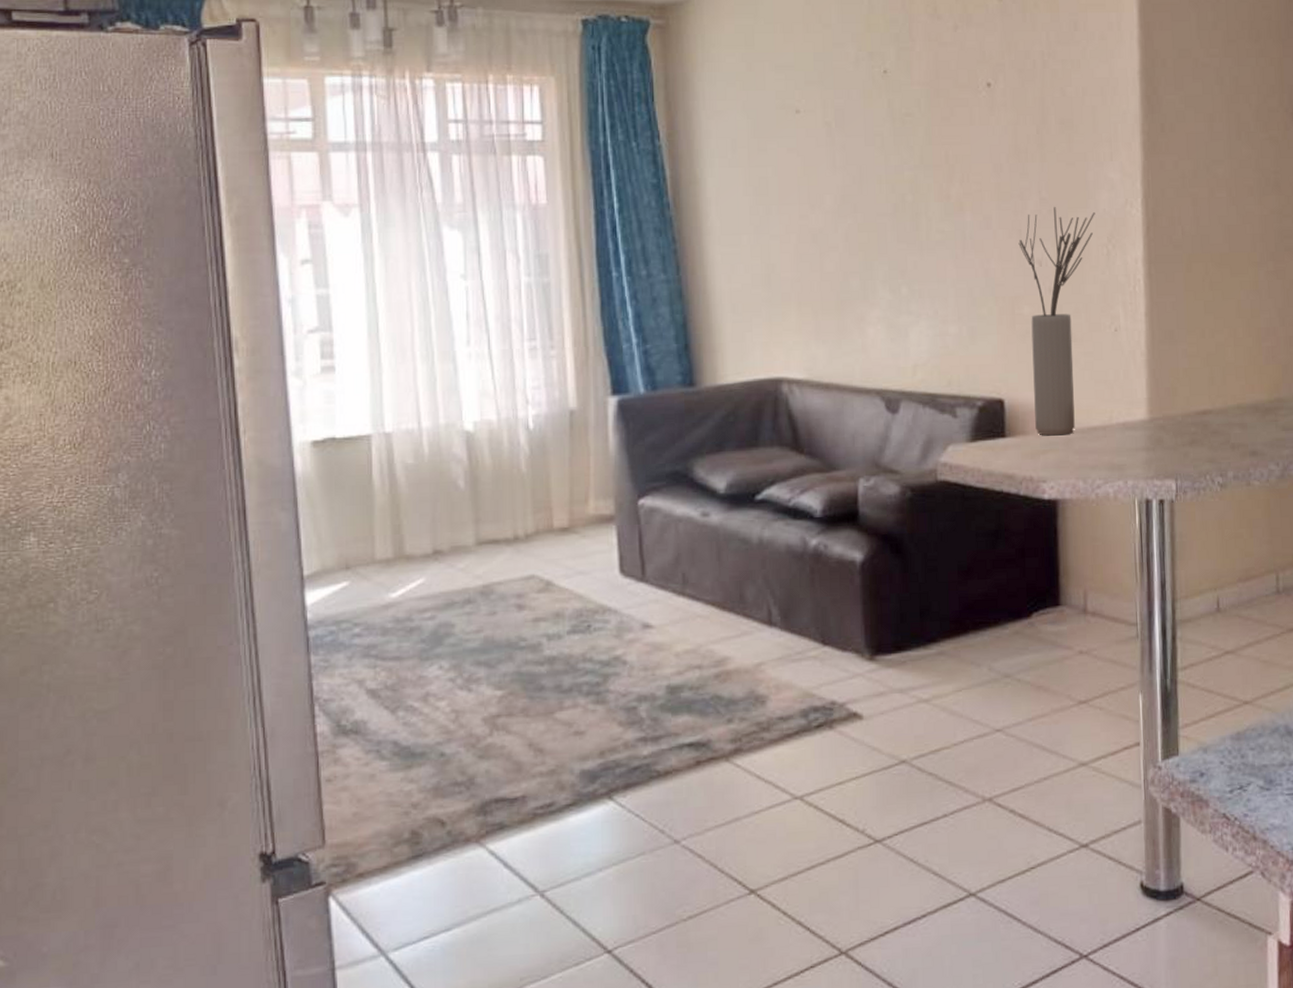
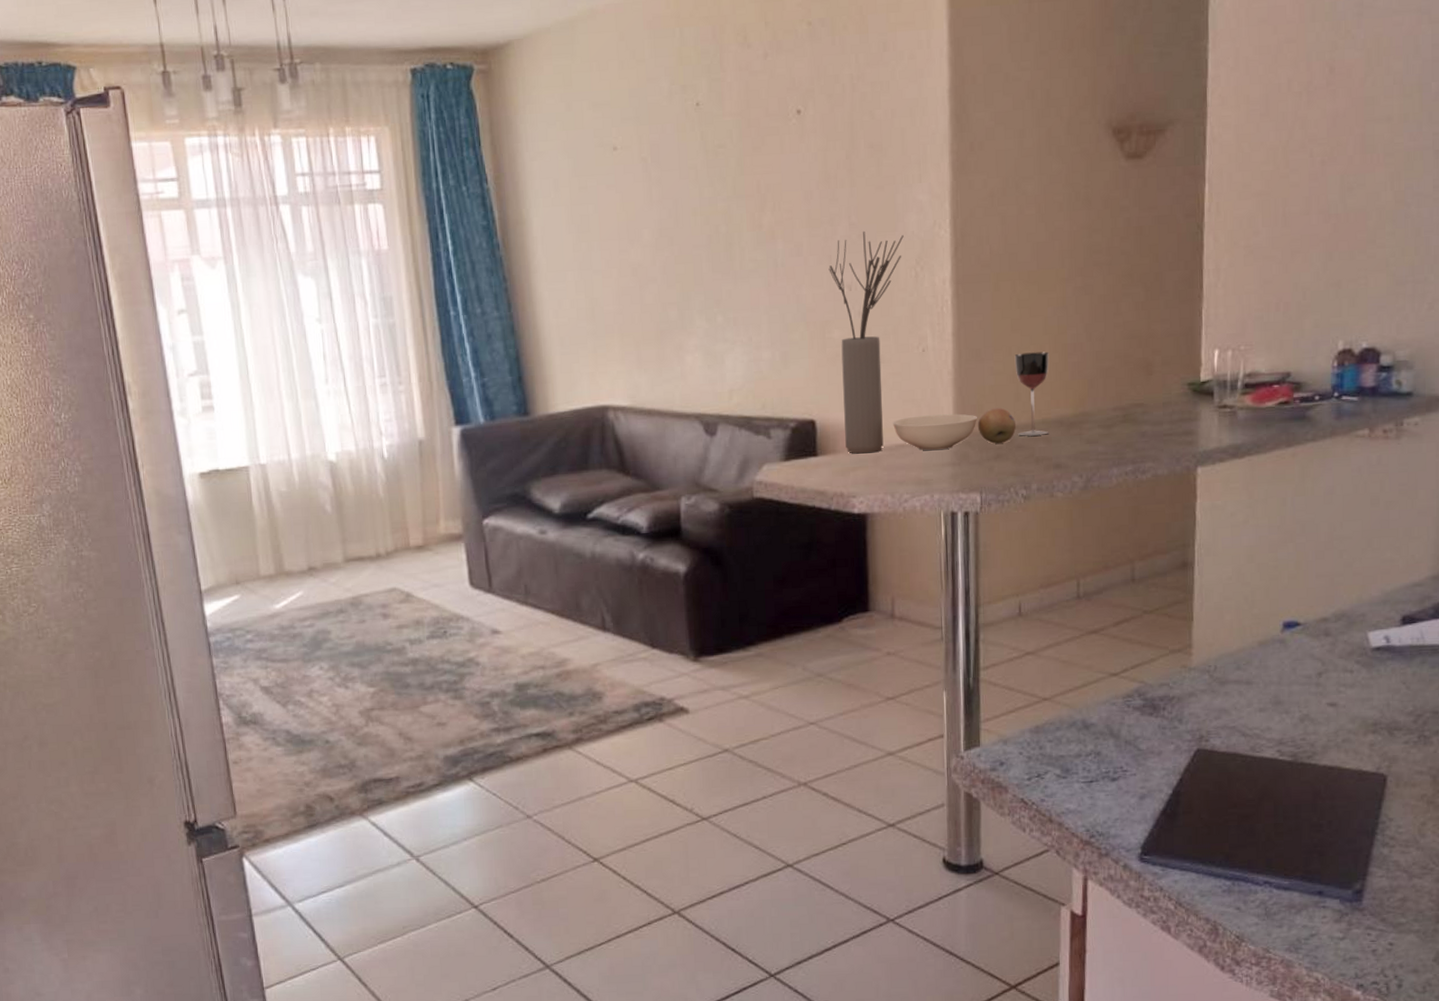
bowl: none [1084,396,1172,435] -> present [892,414,978,451]
fruit: none [1171,391,1211,429] -> present [977,407,1017,444]
wineglass: none [1208,335,1245,422] -> present [1014,351,1049,436]

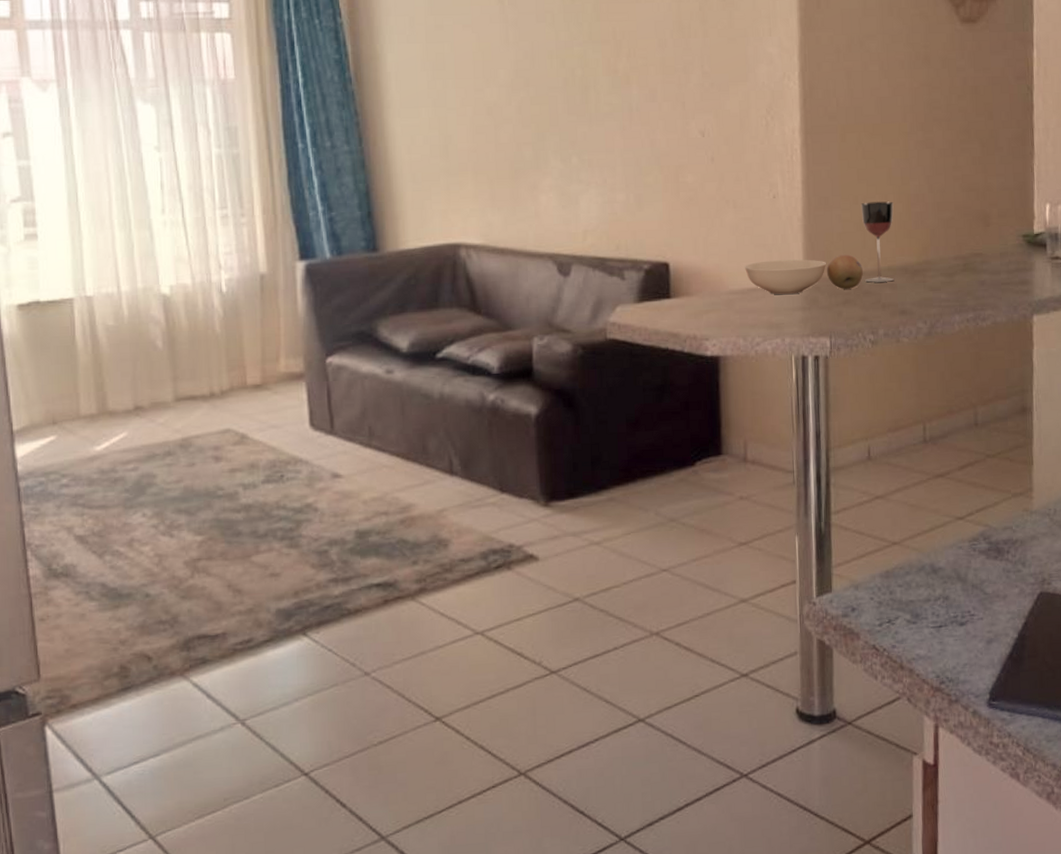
vase: present [828,230,904,454] -> none [682,79,755,297]

